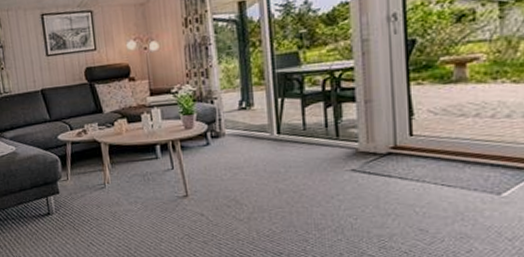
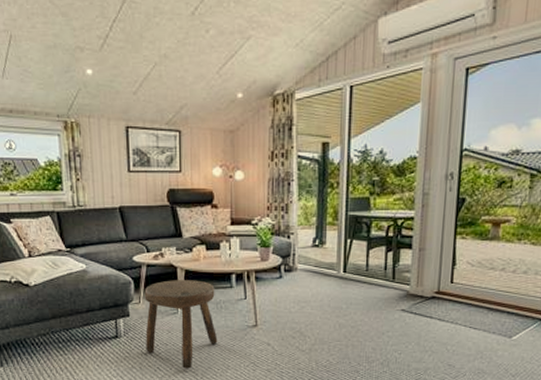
stool: none [71,153,148,243] -> present [144,280,218,369]

